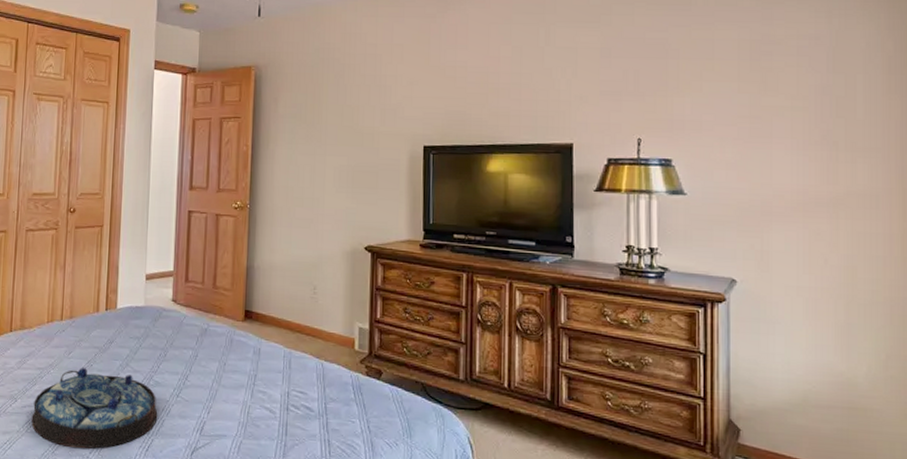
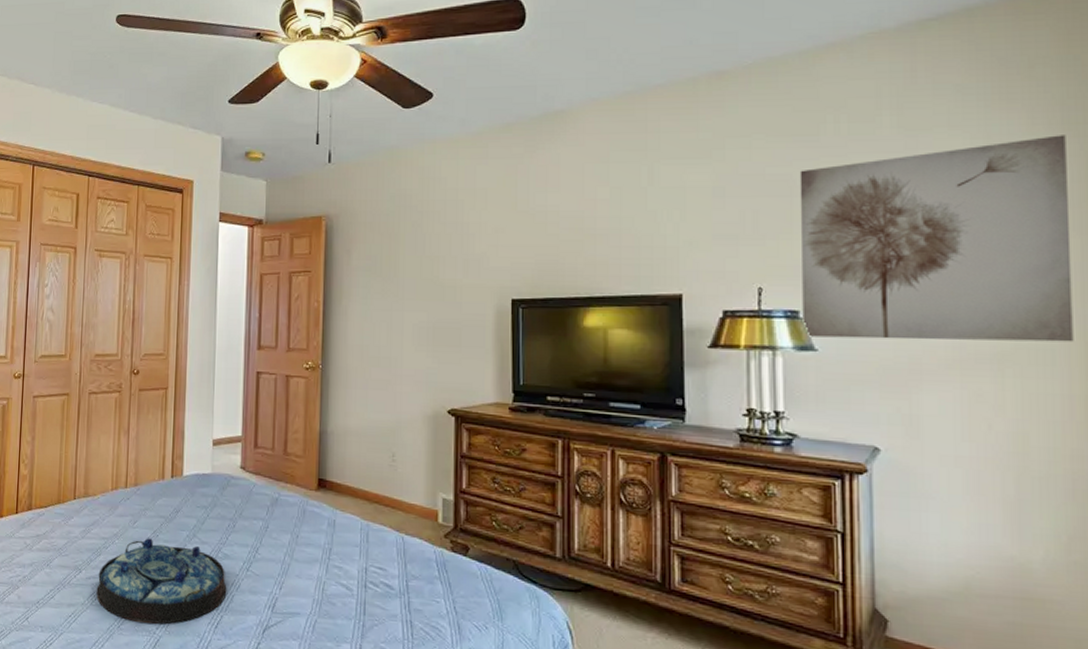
wall art: none [674,11,894,189] -> present [799,135,1074,342]

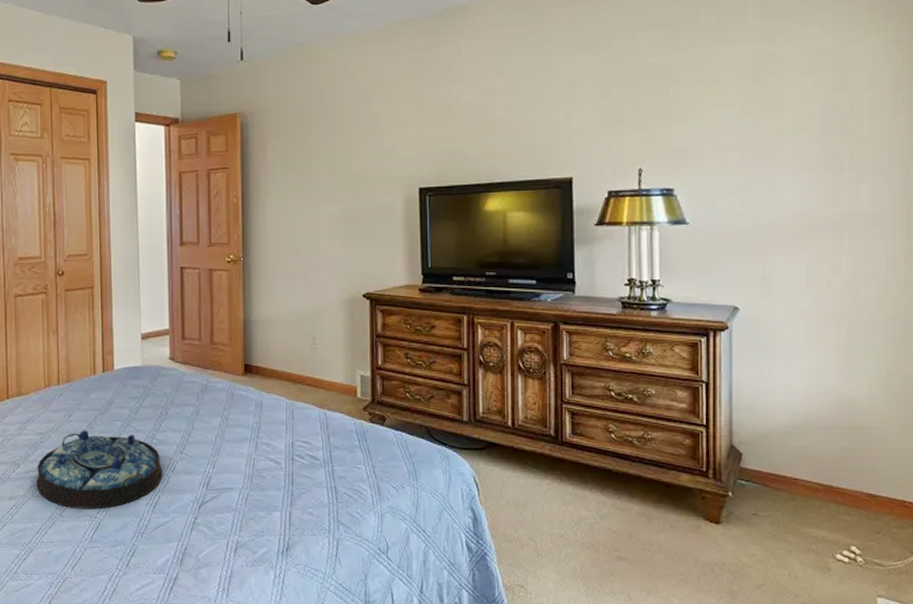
wall art: present [799,135,1074,342] -> none [675,22,900,212]

